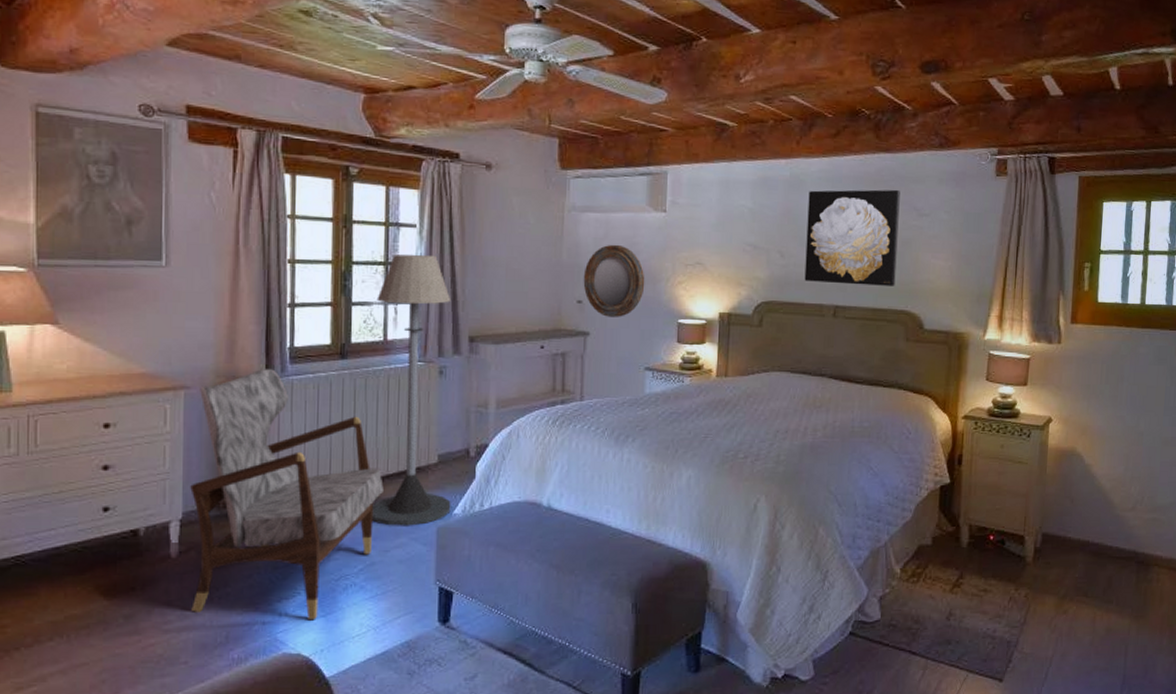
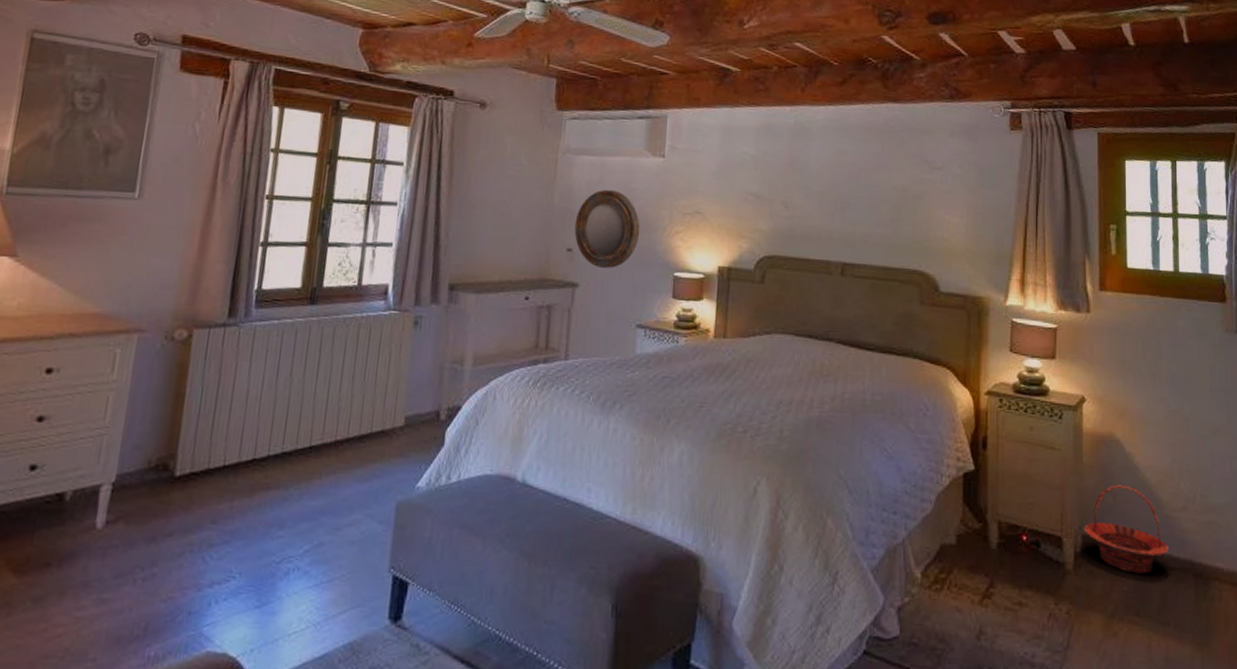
armchair: present [190,369,384,621] -> none [110,313,342,612]
floor lamp: present [372,254,452,526] -> none [325,193,434,500]
wall art: present [804,189,900,286] -> none [810,139,910,244]
basket: none [1044,491,1118,563] -> present [1084,485,1170,574]

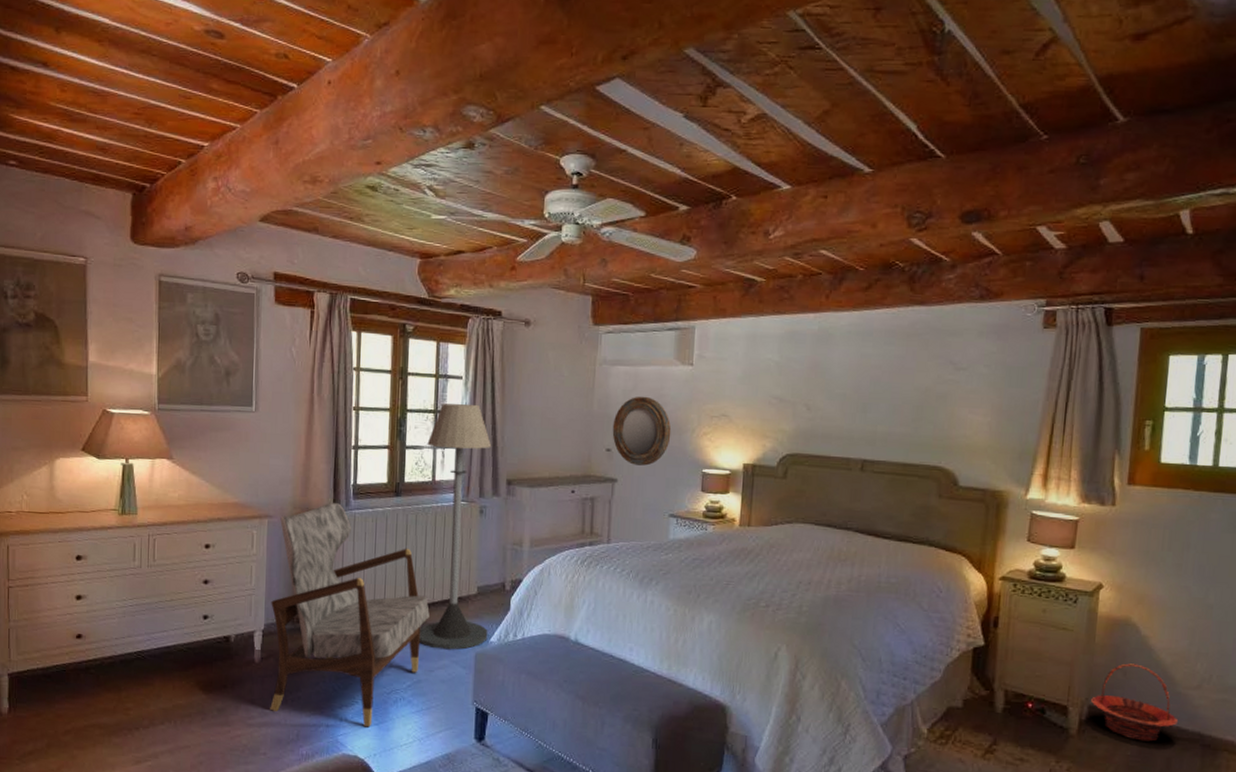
armchair: none [110,313,342,612] -> present [270,503,430,728]
floor lamp: none [325,193,434,500] -> present [419,403,492,650]

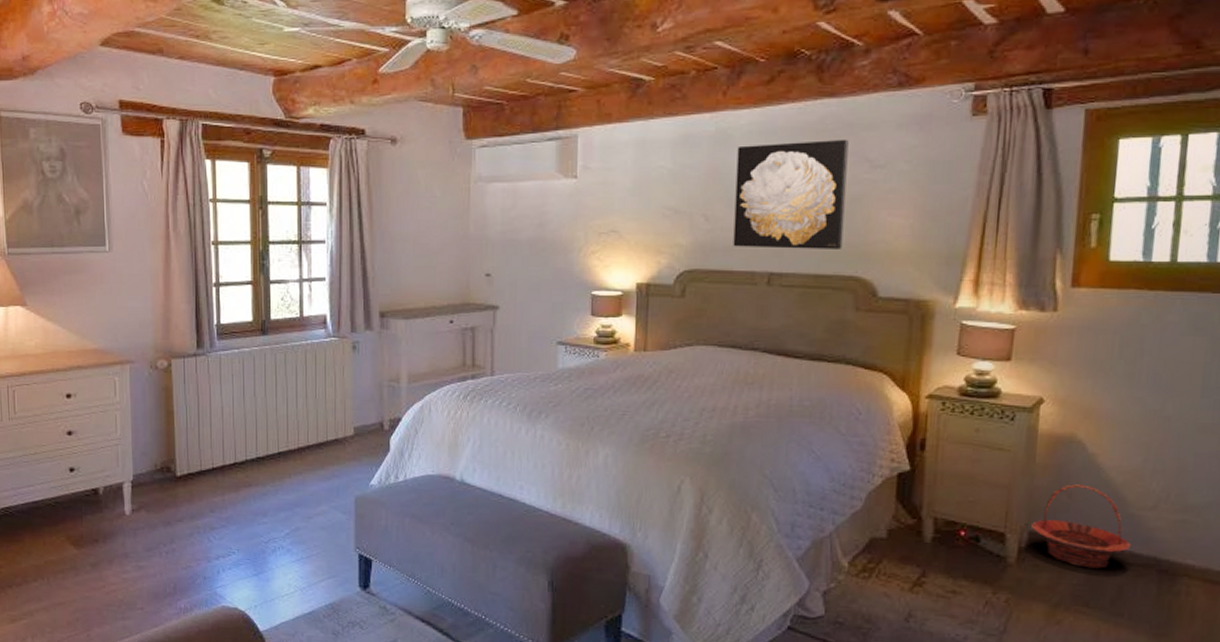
armchair: present [270,503,430,728] -> none [138,345,305,578]
floor lamp: present [419,403,492,650] -> none [292,232,368,495]
home mirror: present [612,396,671,466] -> none [491,214,556,290]
wall art: none [831,342,936,441] -> present [733,139,849,249]

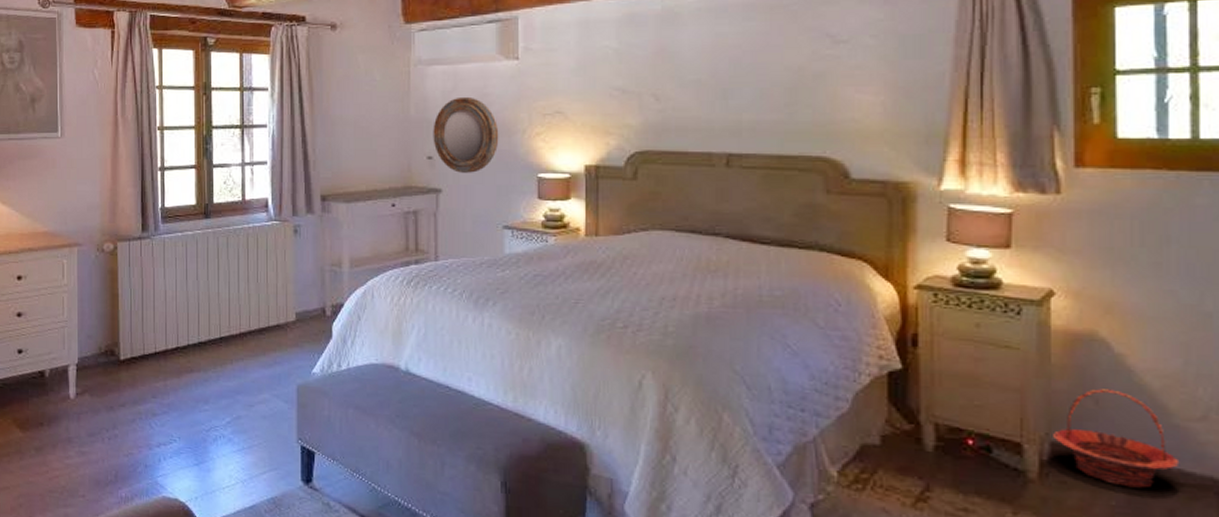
home mirror: none [491,214,556,290] -> present [433,96,499,173]
wall art: present [733,139,849,249] -> none [686,14,807,128]

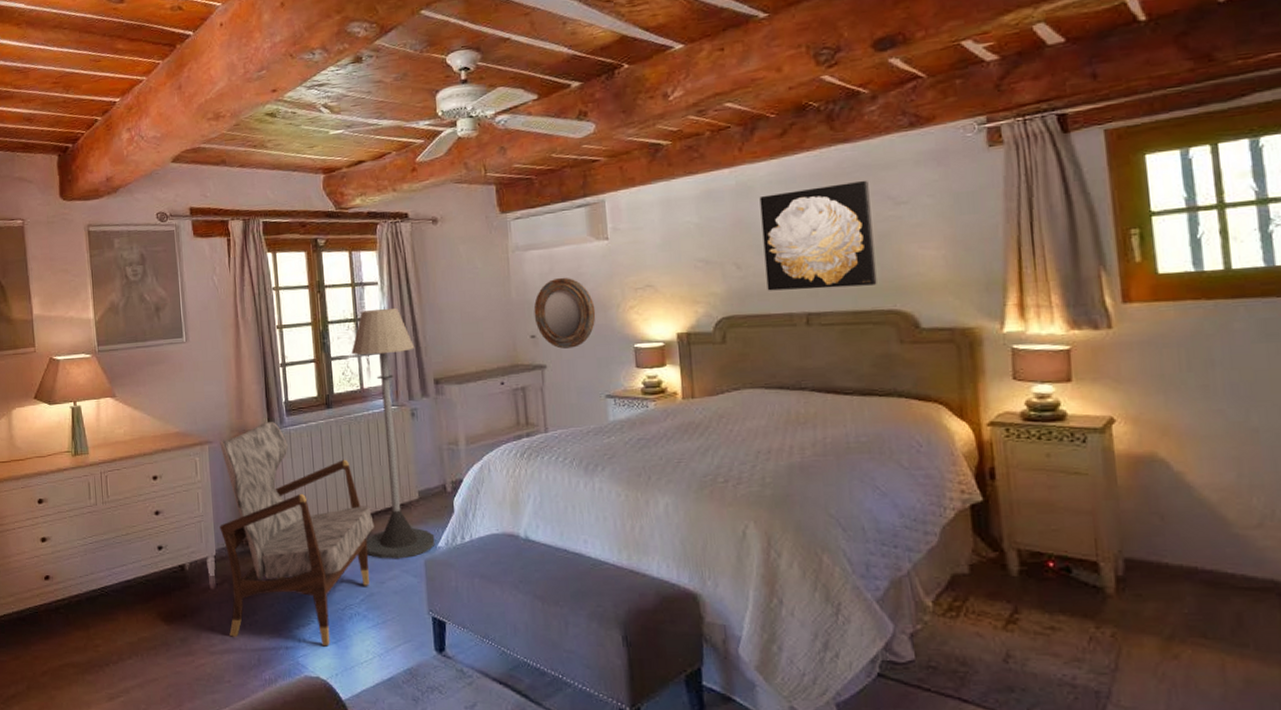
armchair: none [84,228,246,468] -> present [220,422,374,647]
floor lamp: none [235,116,310,383] -> present [351,307,435,559]
wall art: none [686,14,807,128] -> present [759,180,877,291]
basket: present [1053,389,1180,488] -> none [1126,505,1243,595]

